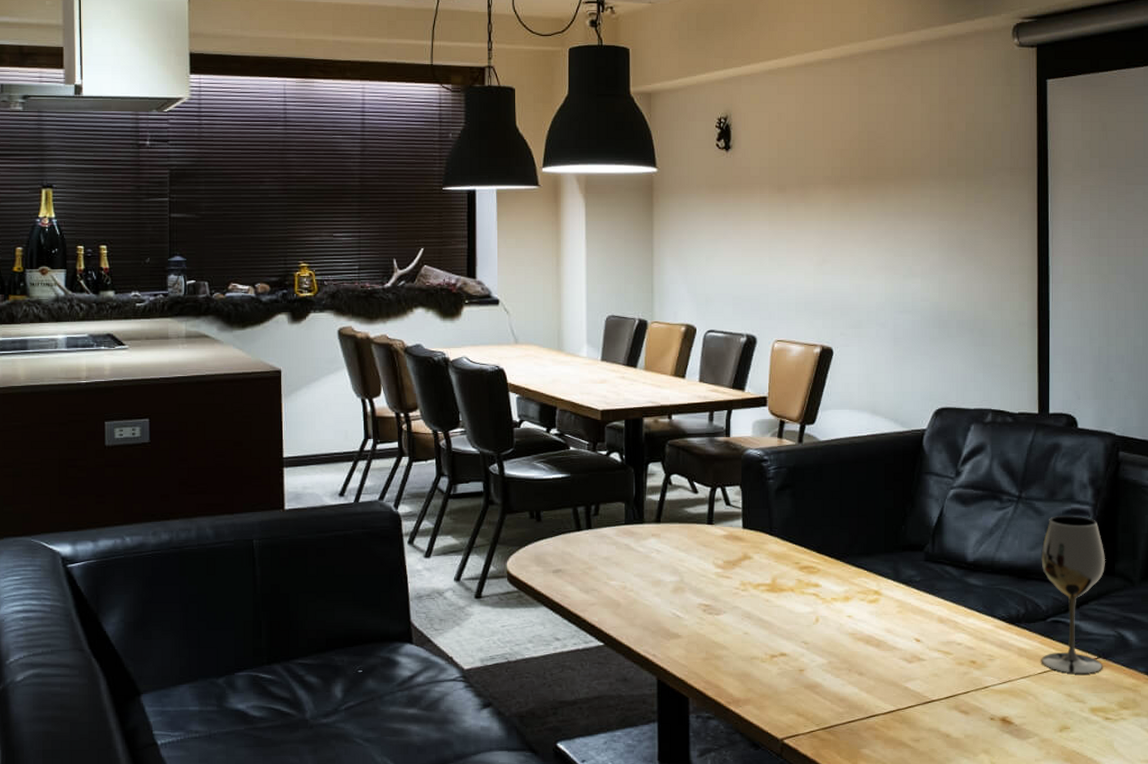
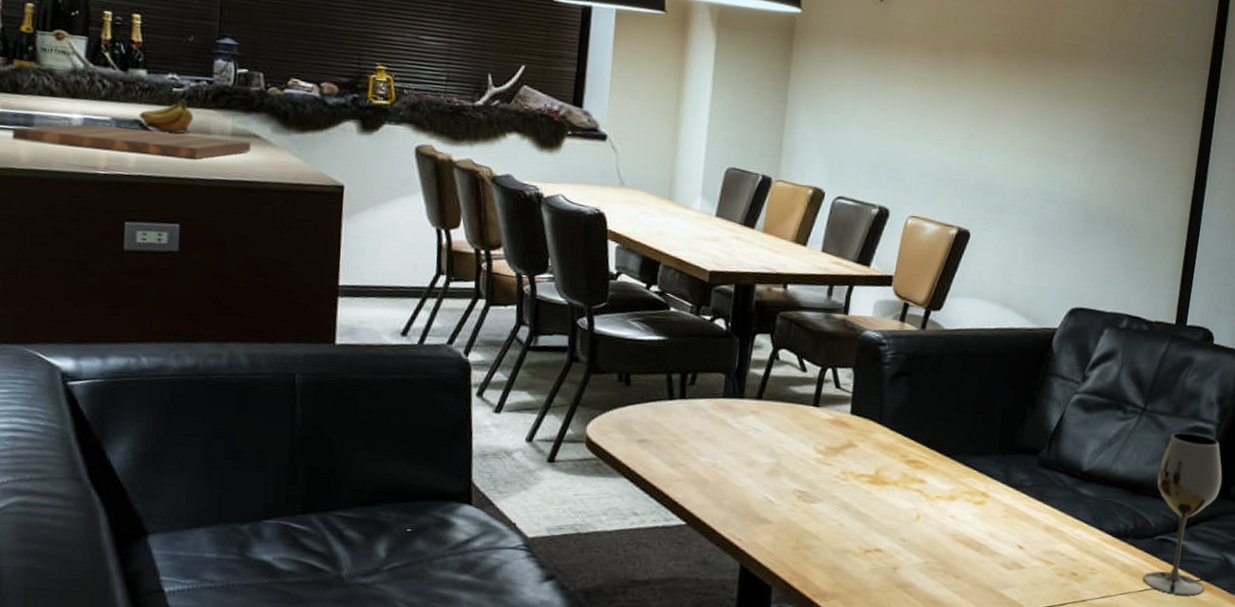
cutting board: none [12,341,202,362] -> present [12,123,251,159]
fruit: none [110,311,155,342] -> present [138,98,194,134]

